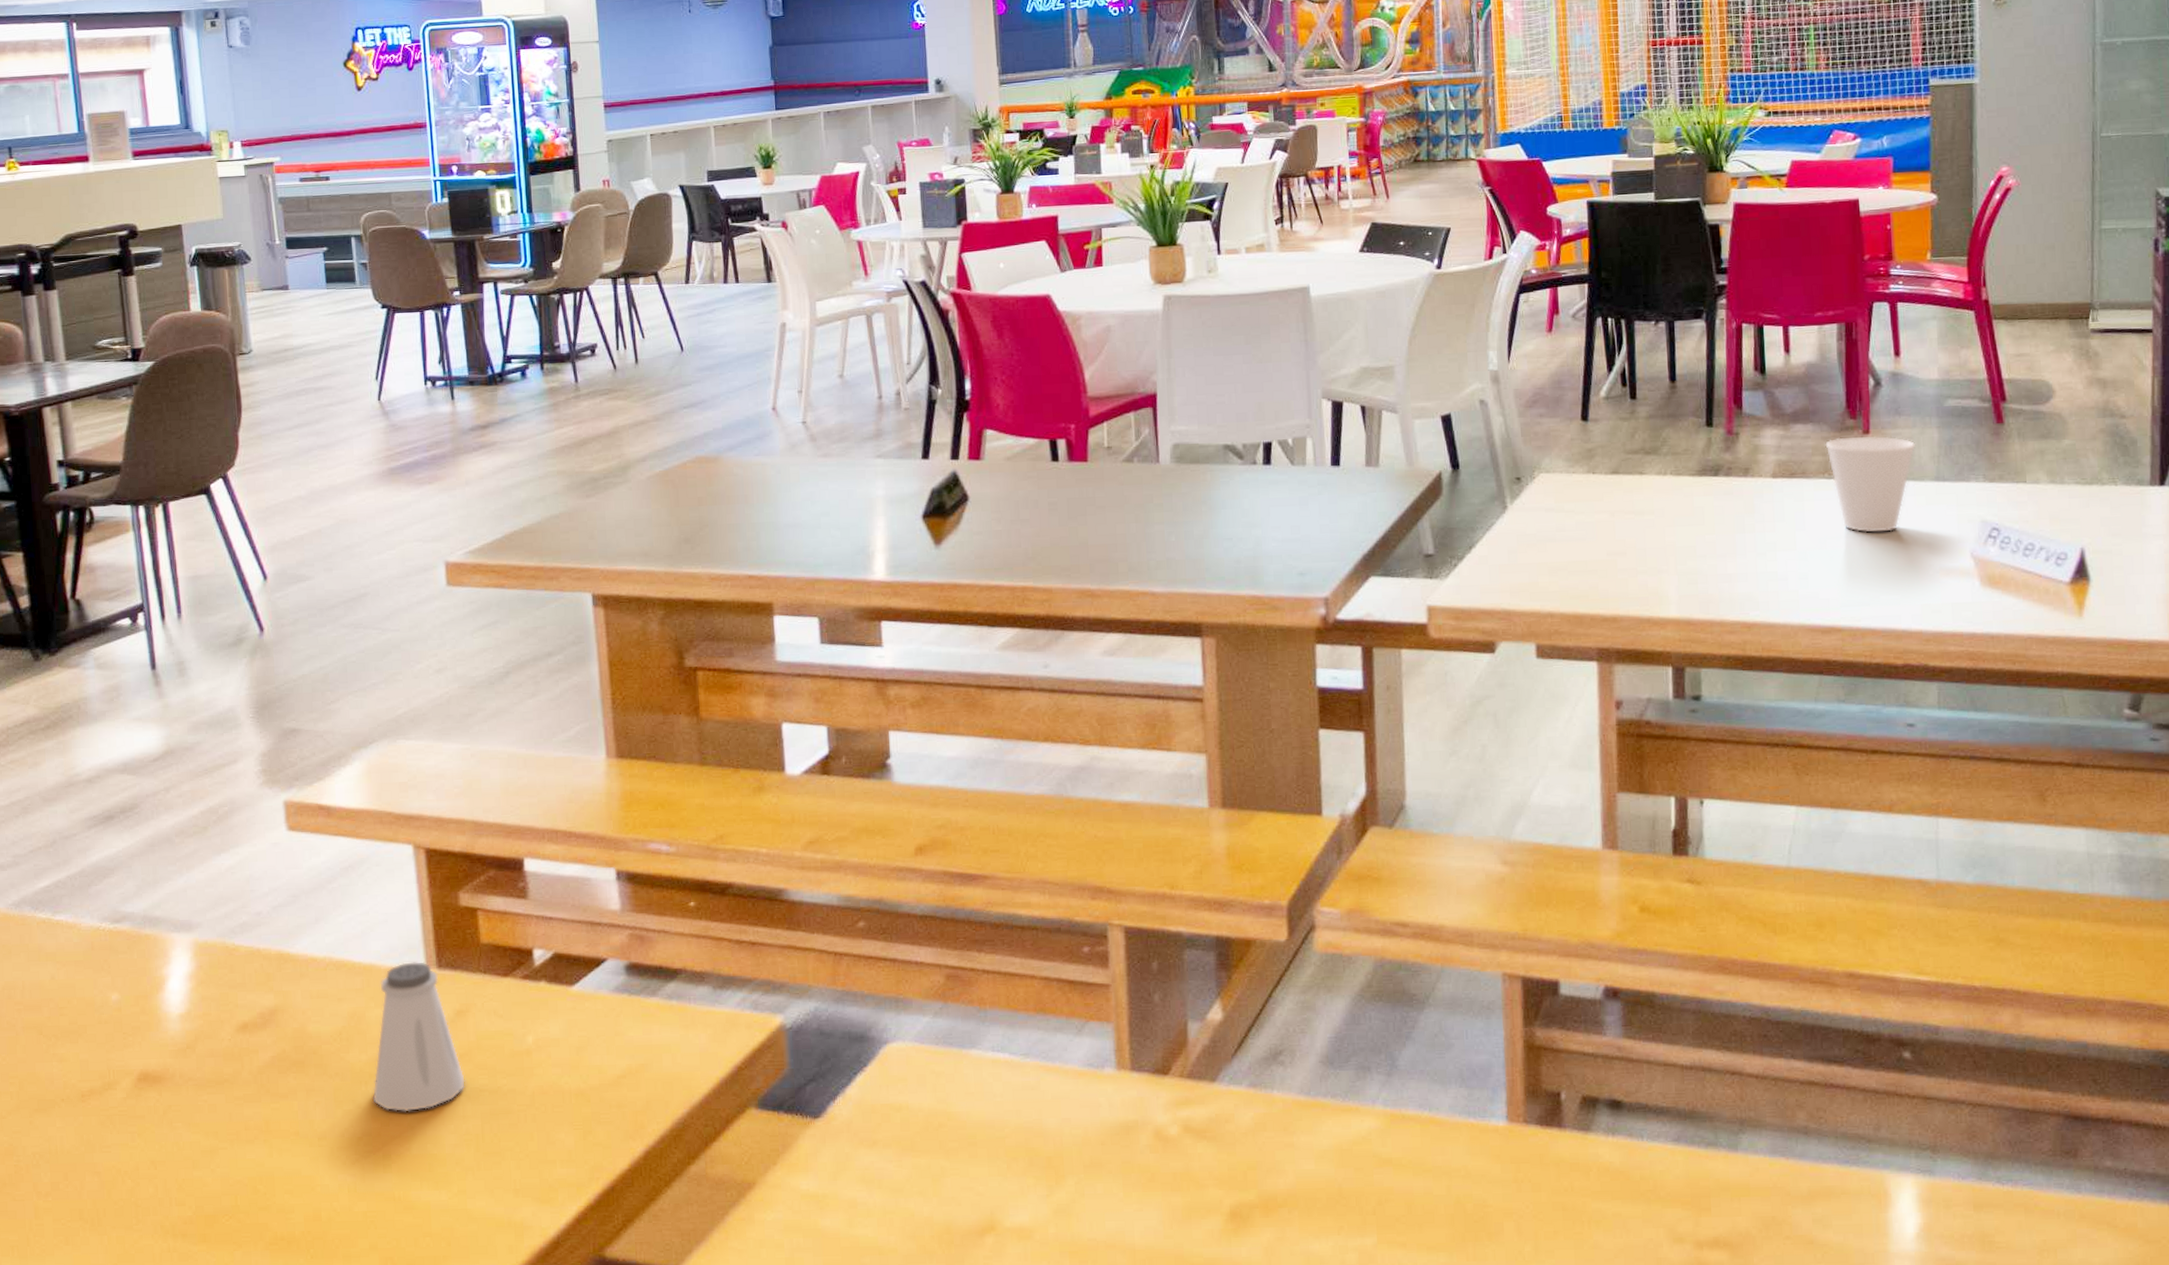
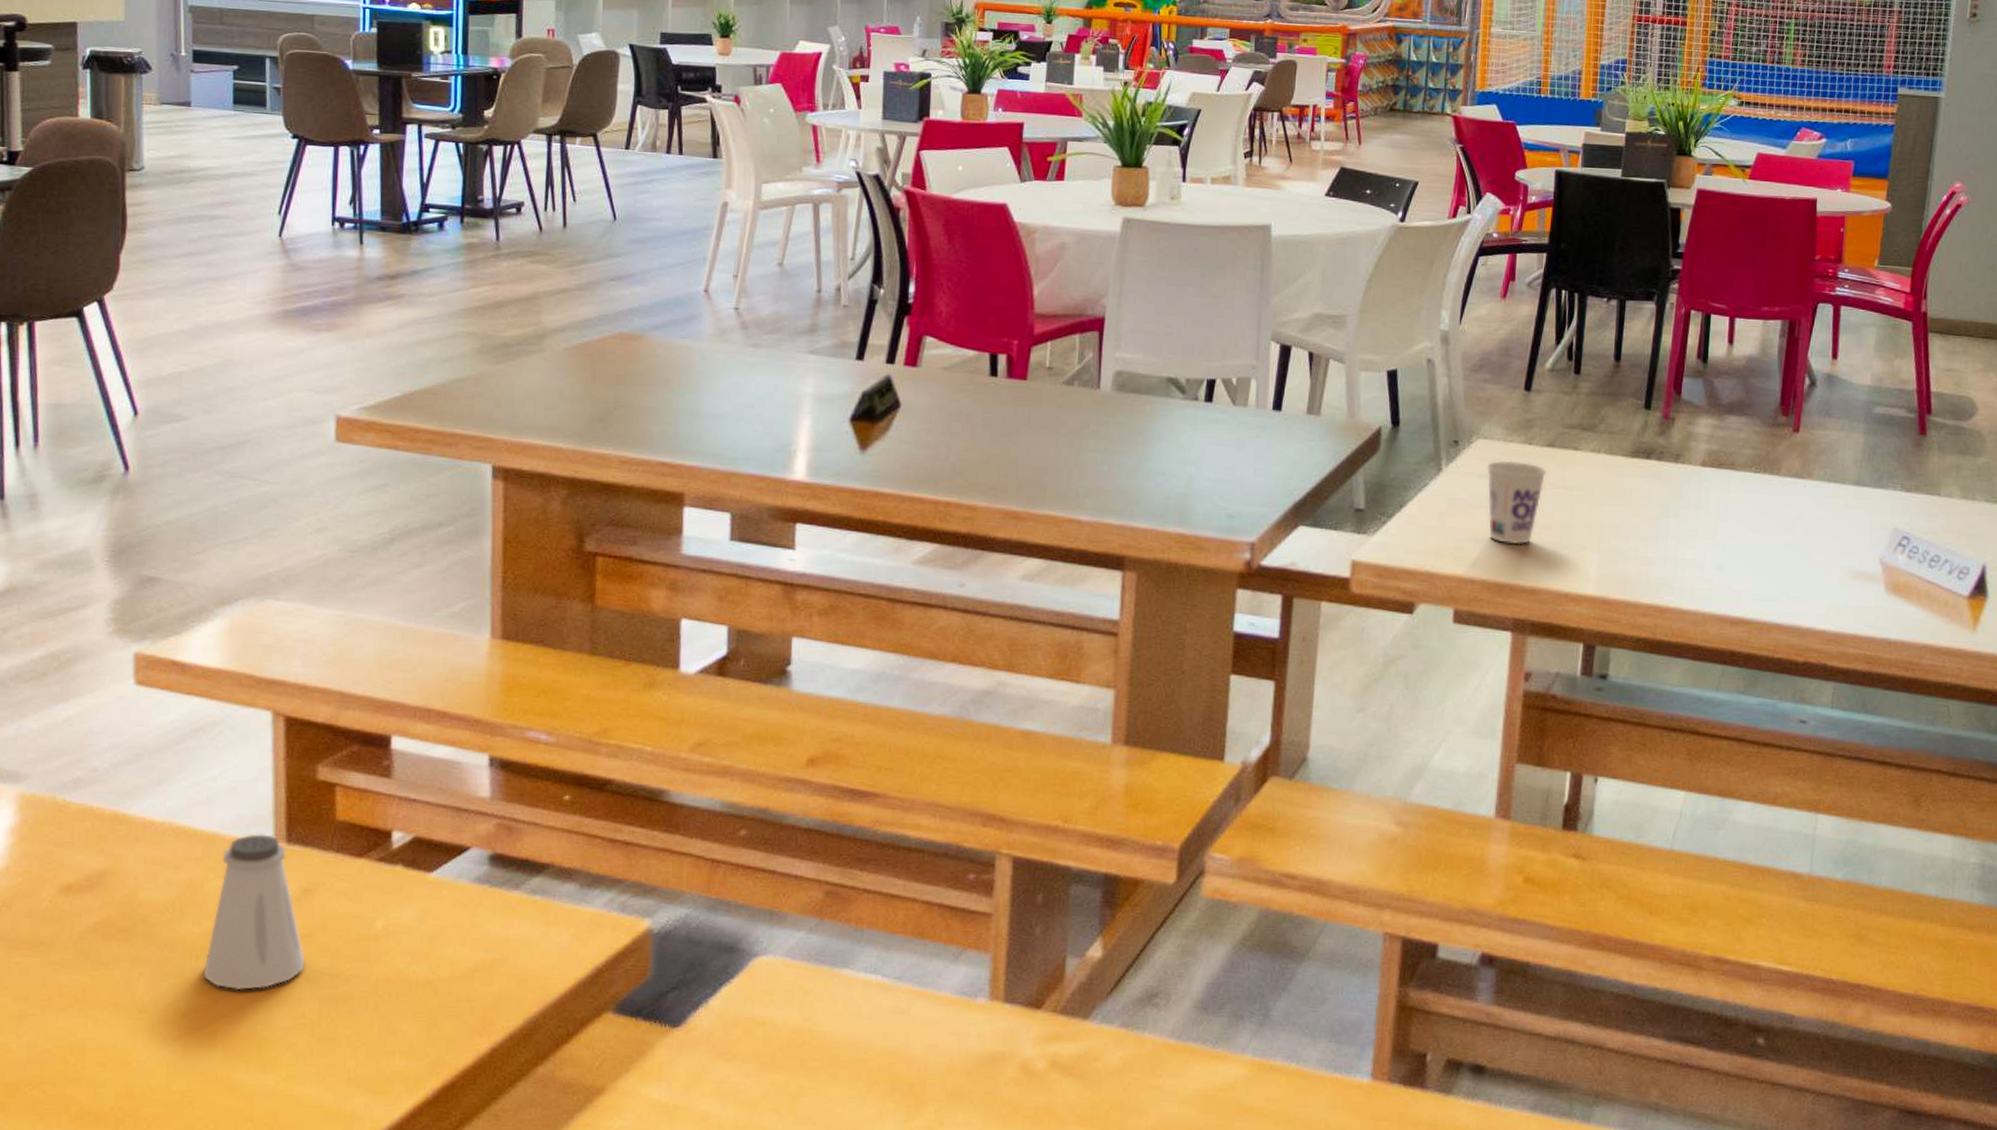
cup: none [1552,491,1615,575] -> present [1486,460,1548,545]
cup: present [1825,435,1916,533] -> none [1756,433,1842,531]

